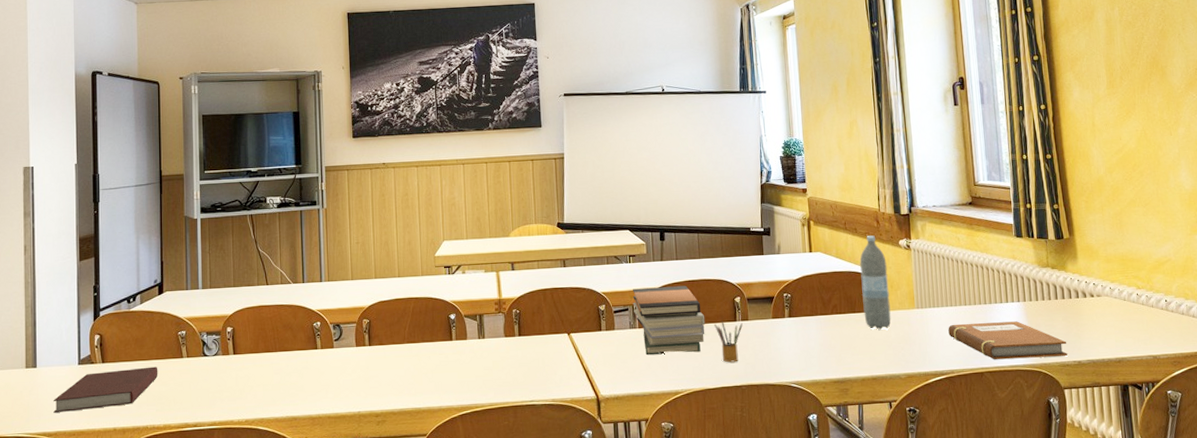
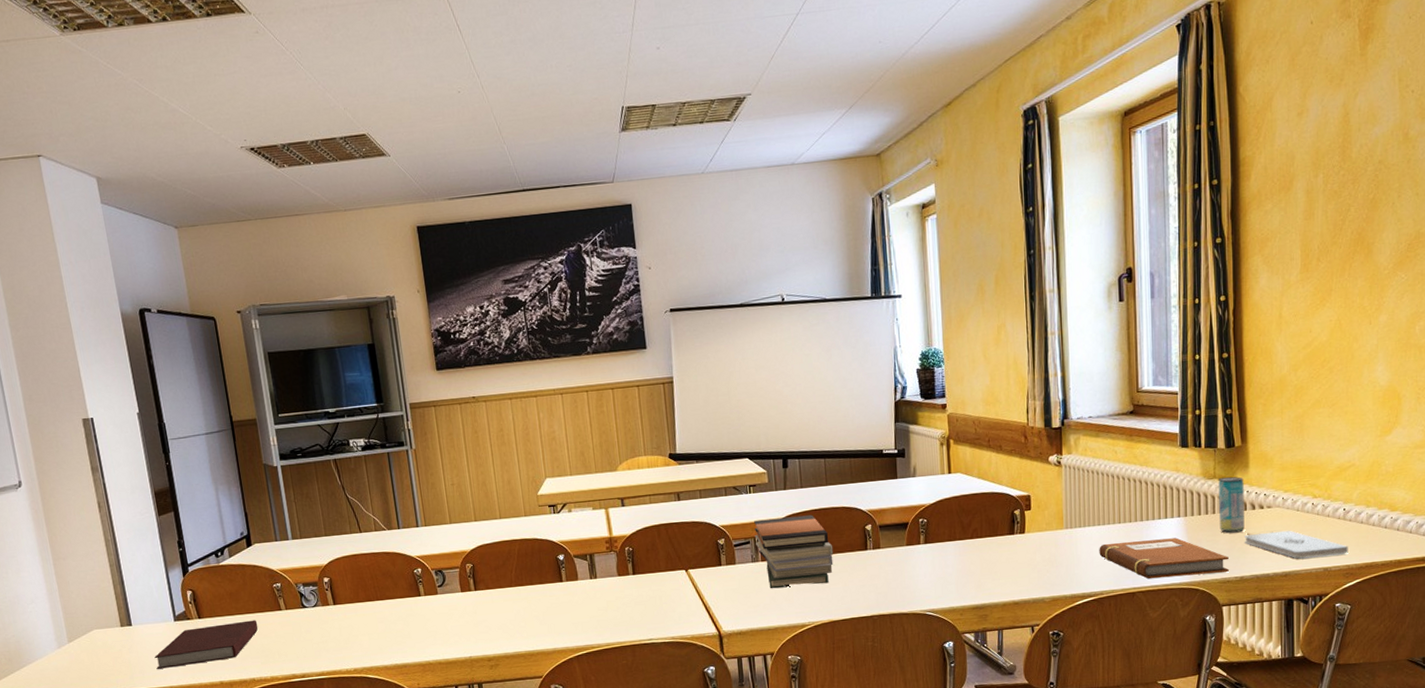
pencil box: present [714,321,743,363] -> none [843,550,874,593]
water bottle: present [860,235,891,330] -> none [1004,452,1037,553]
beverage can: none [1051,265,1079,319] -> present [1218,476,1245,533]
notepad: none [1079,318,1174,346] -> present [1245,530,1348,559]

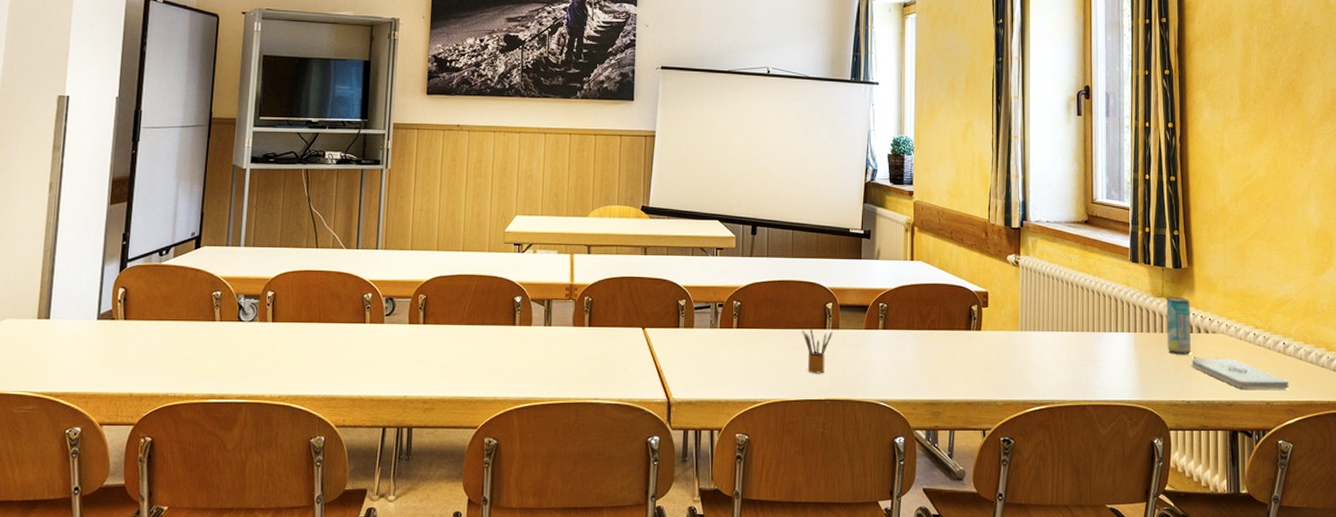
notebook: present [154,620,258,669] -> none [63,328,186,371]
book stack: present [754,514,834,589] -> none [715,284,793,360]
pencil box: none [843,550,874,593] -> present [802,327,832,374]
notebook: present [1099,538,1229,579] -> none [1052,350,1176,394]

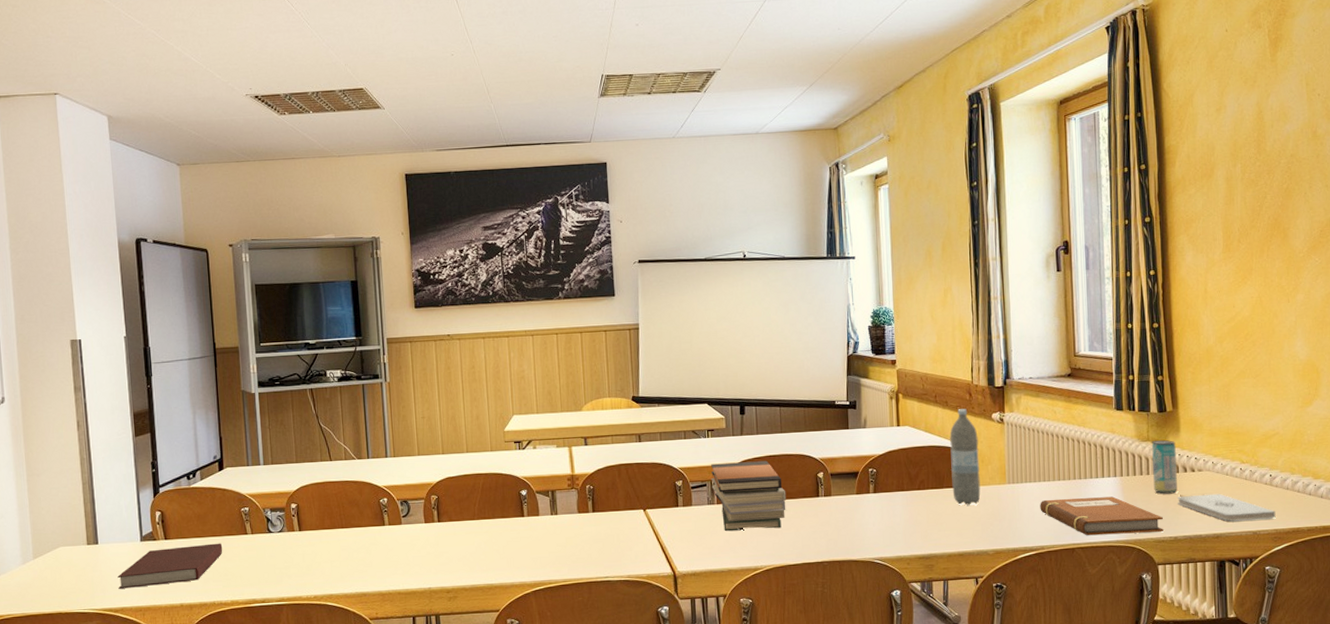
notebook: none [63,328,186,371] -> present [117,543,223,589]
book stack: none [715,284,793,360] -> present [711,460,787,532]
pencil box: present [802,327,832,374] -> none [796,496,825,539]
water bottle: none [964,248,992,351] -> present [950,409,981,505]
notebook: none [1052,350,1176,394] -> present [1040,496,1163,536]

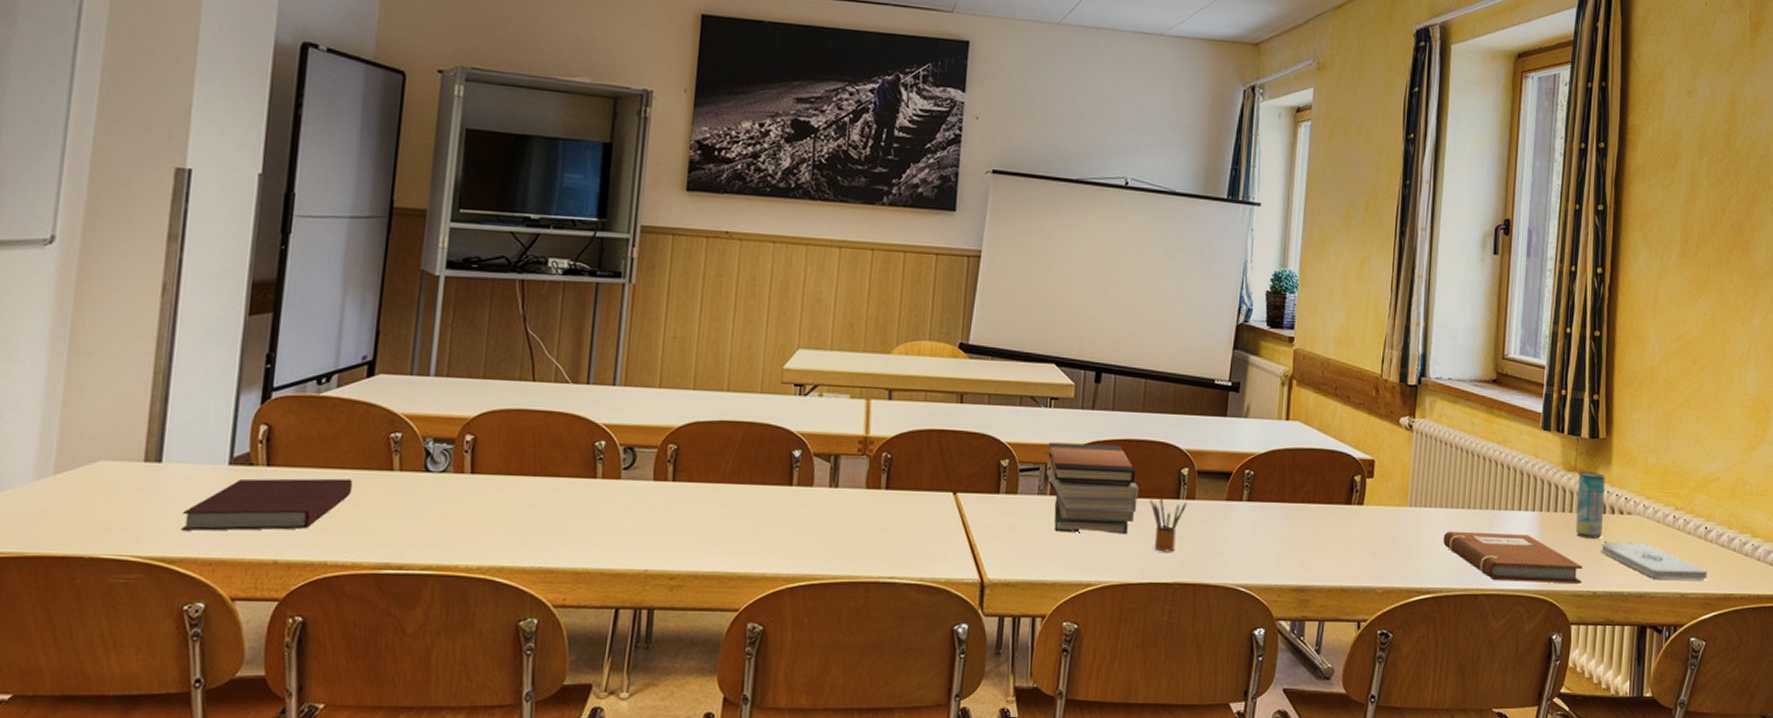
pencil box: none [796,496,825,539] -> present [1150,497,1187,552]
water bottle: present [950,409,981,505] -> none [1342,407,1381,529]

